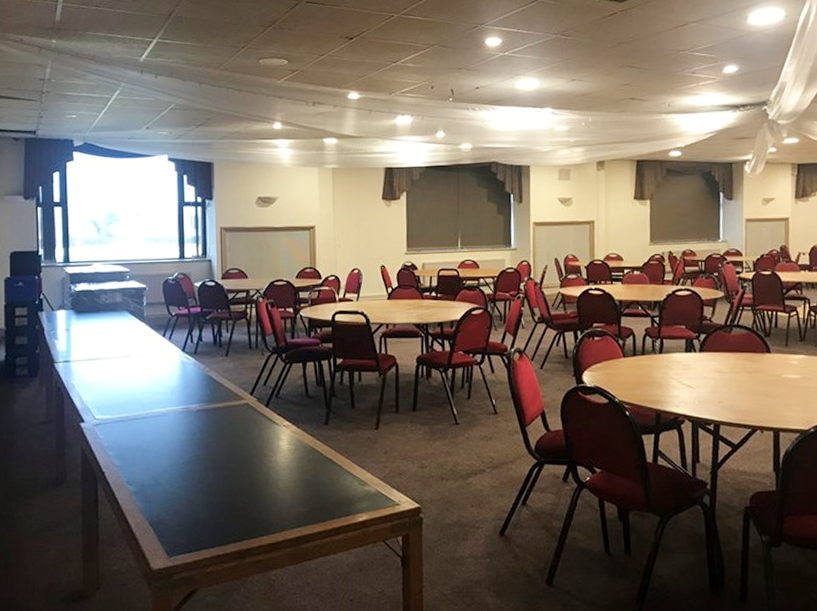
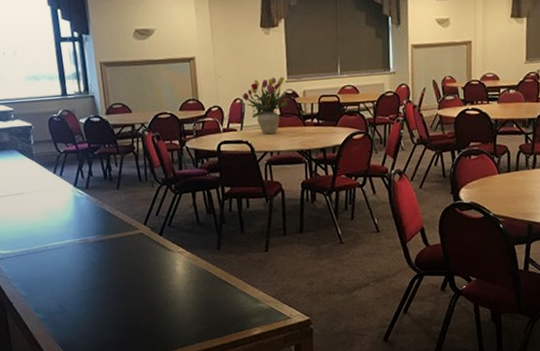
flower arrangement: none [360,248,408,306] -> present [242,76,289,135]

